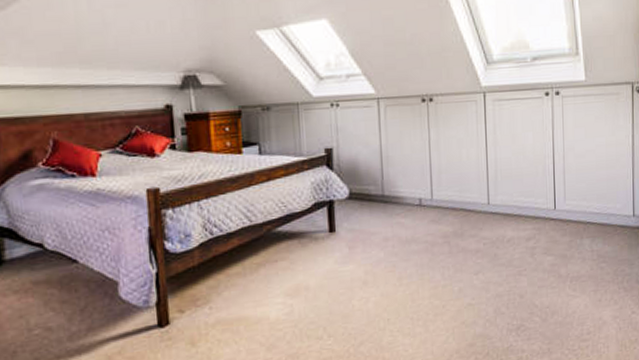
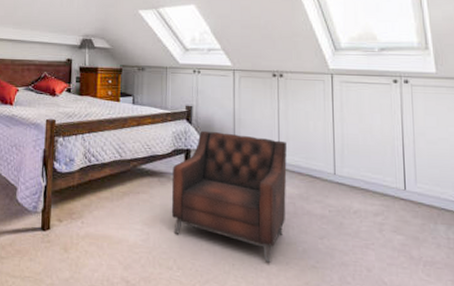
armchair: none [314,174,441,310] -> present [171,130,287,263]

